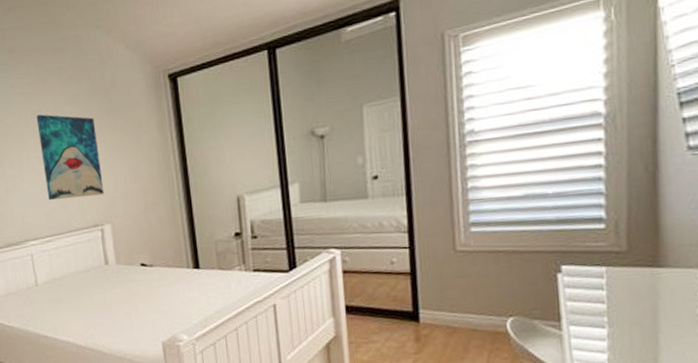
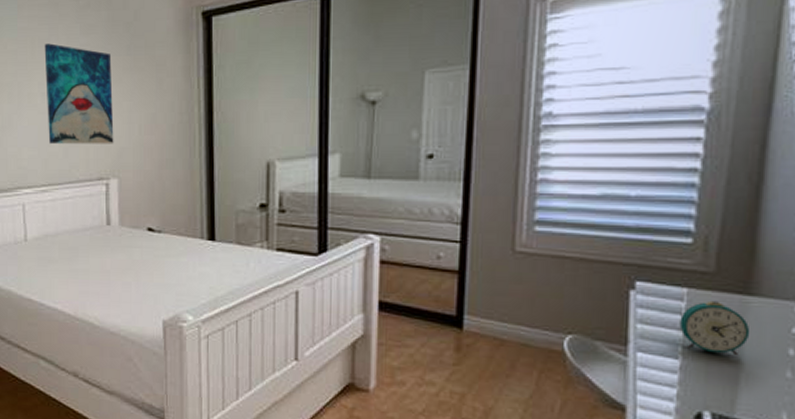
alarm clock: none [602,275,663,321] -> present [679,300,750,356]

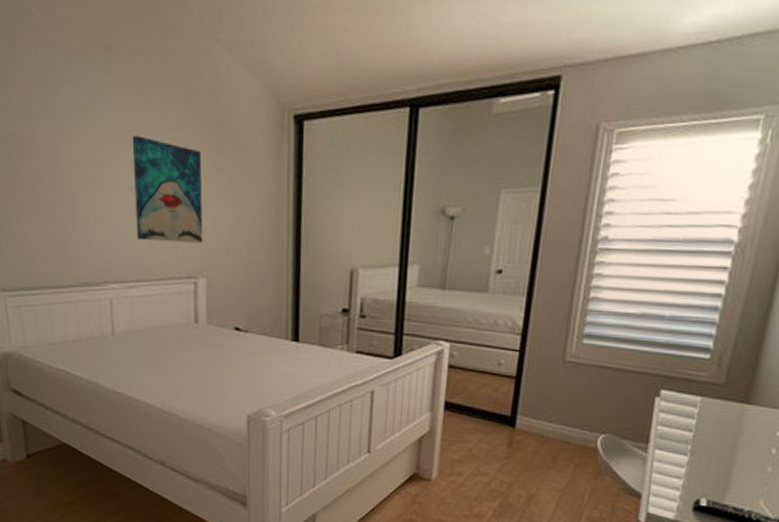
alarm clock: present [679,300,750,356] -> none [691,407,745,454]

